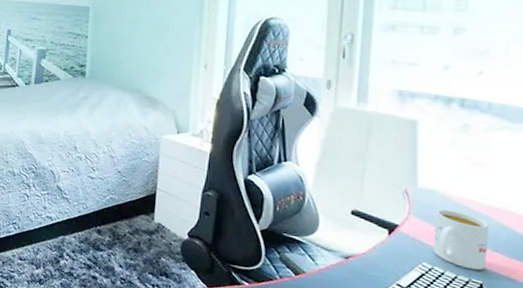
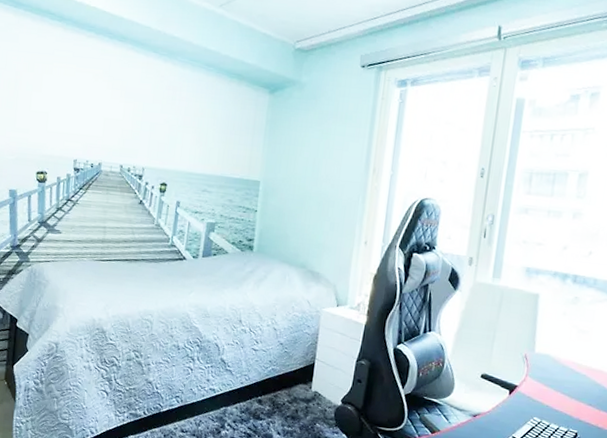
mug: present [433,209,489,270] -> none [542,371,586,422]

